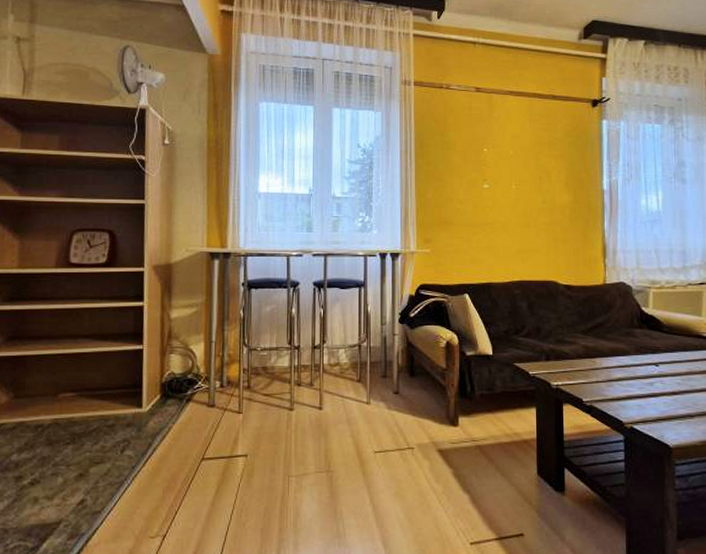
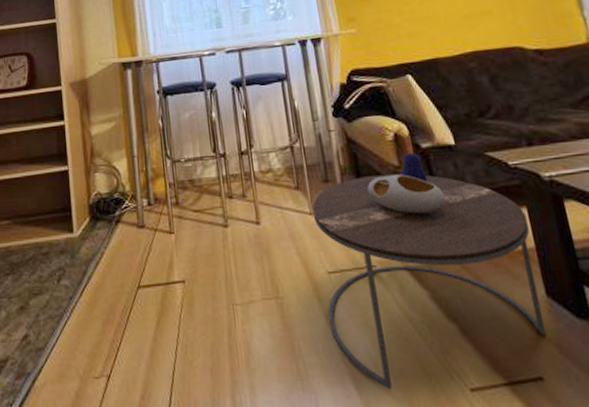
side table: none [369,358,535,545] -> present [312,152,547,391]

